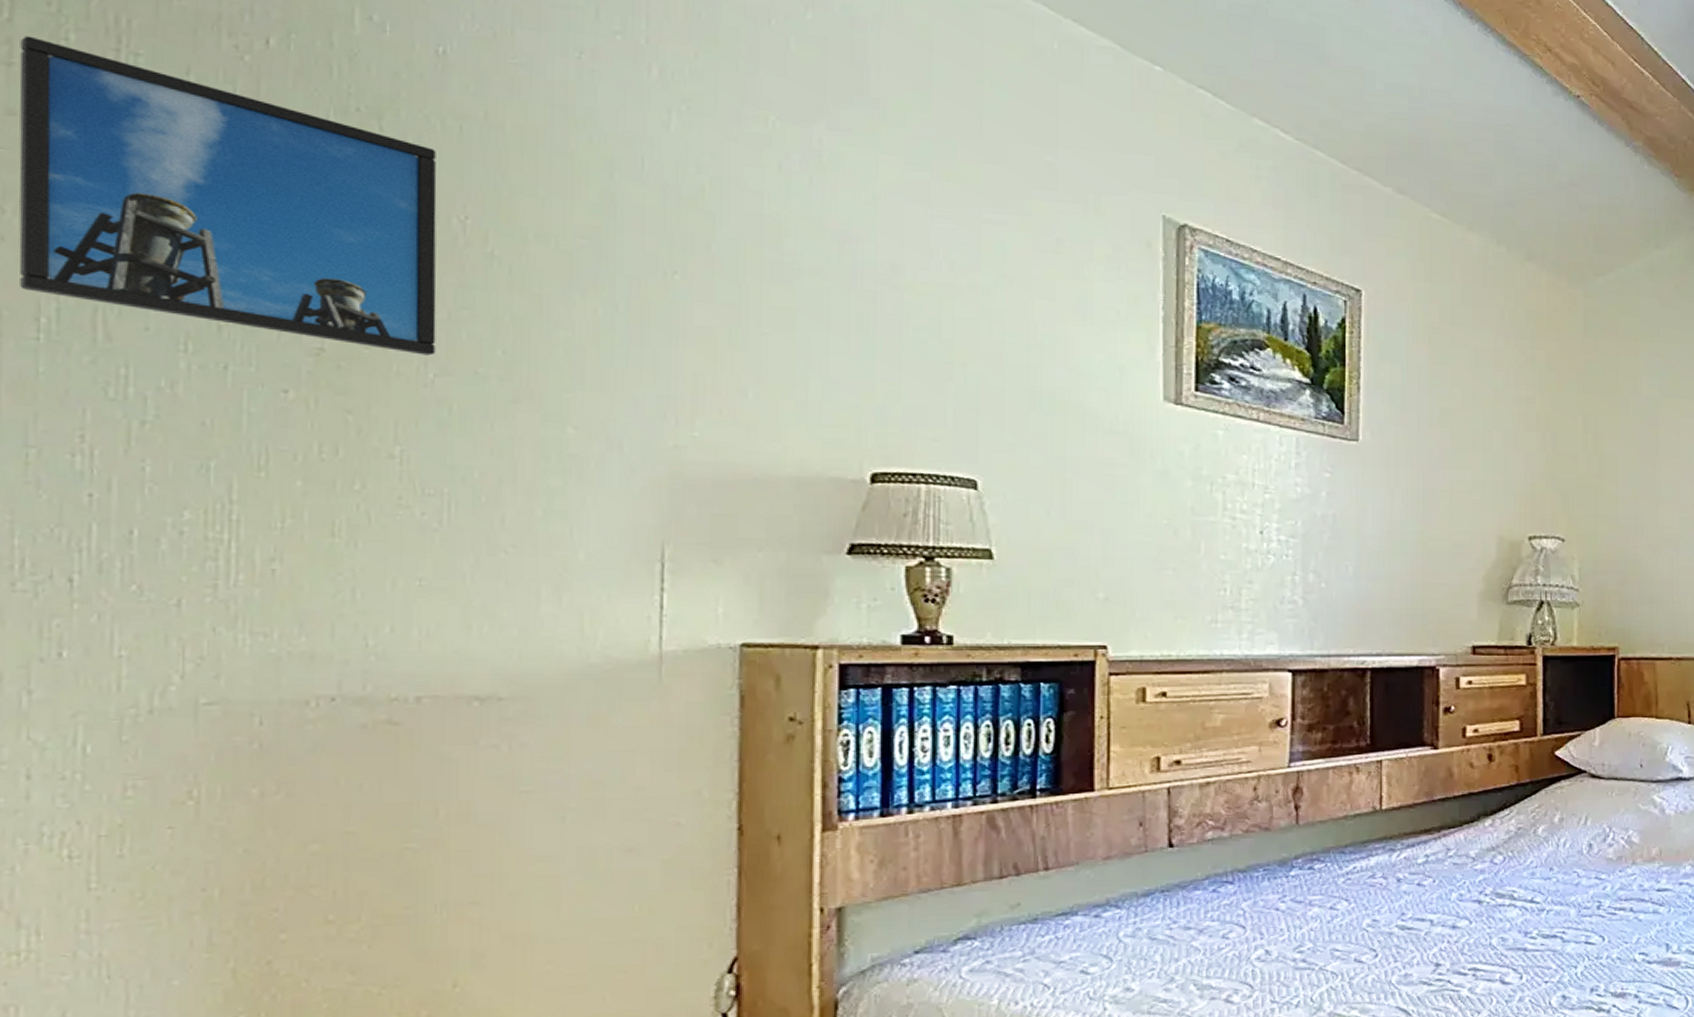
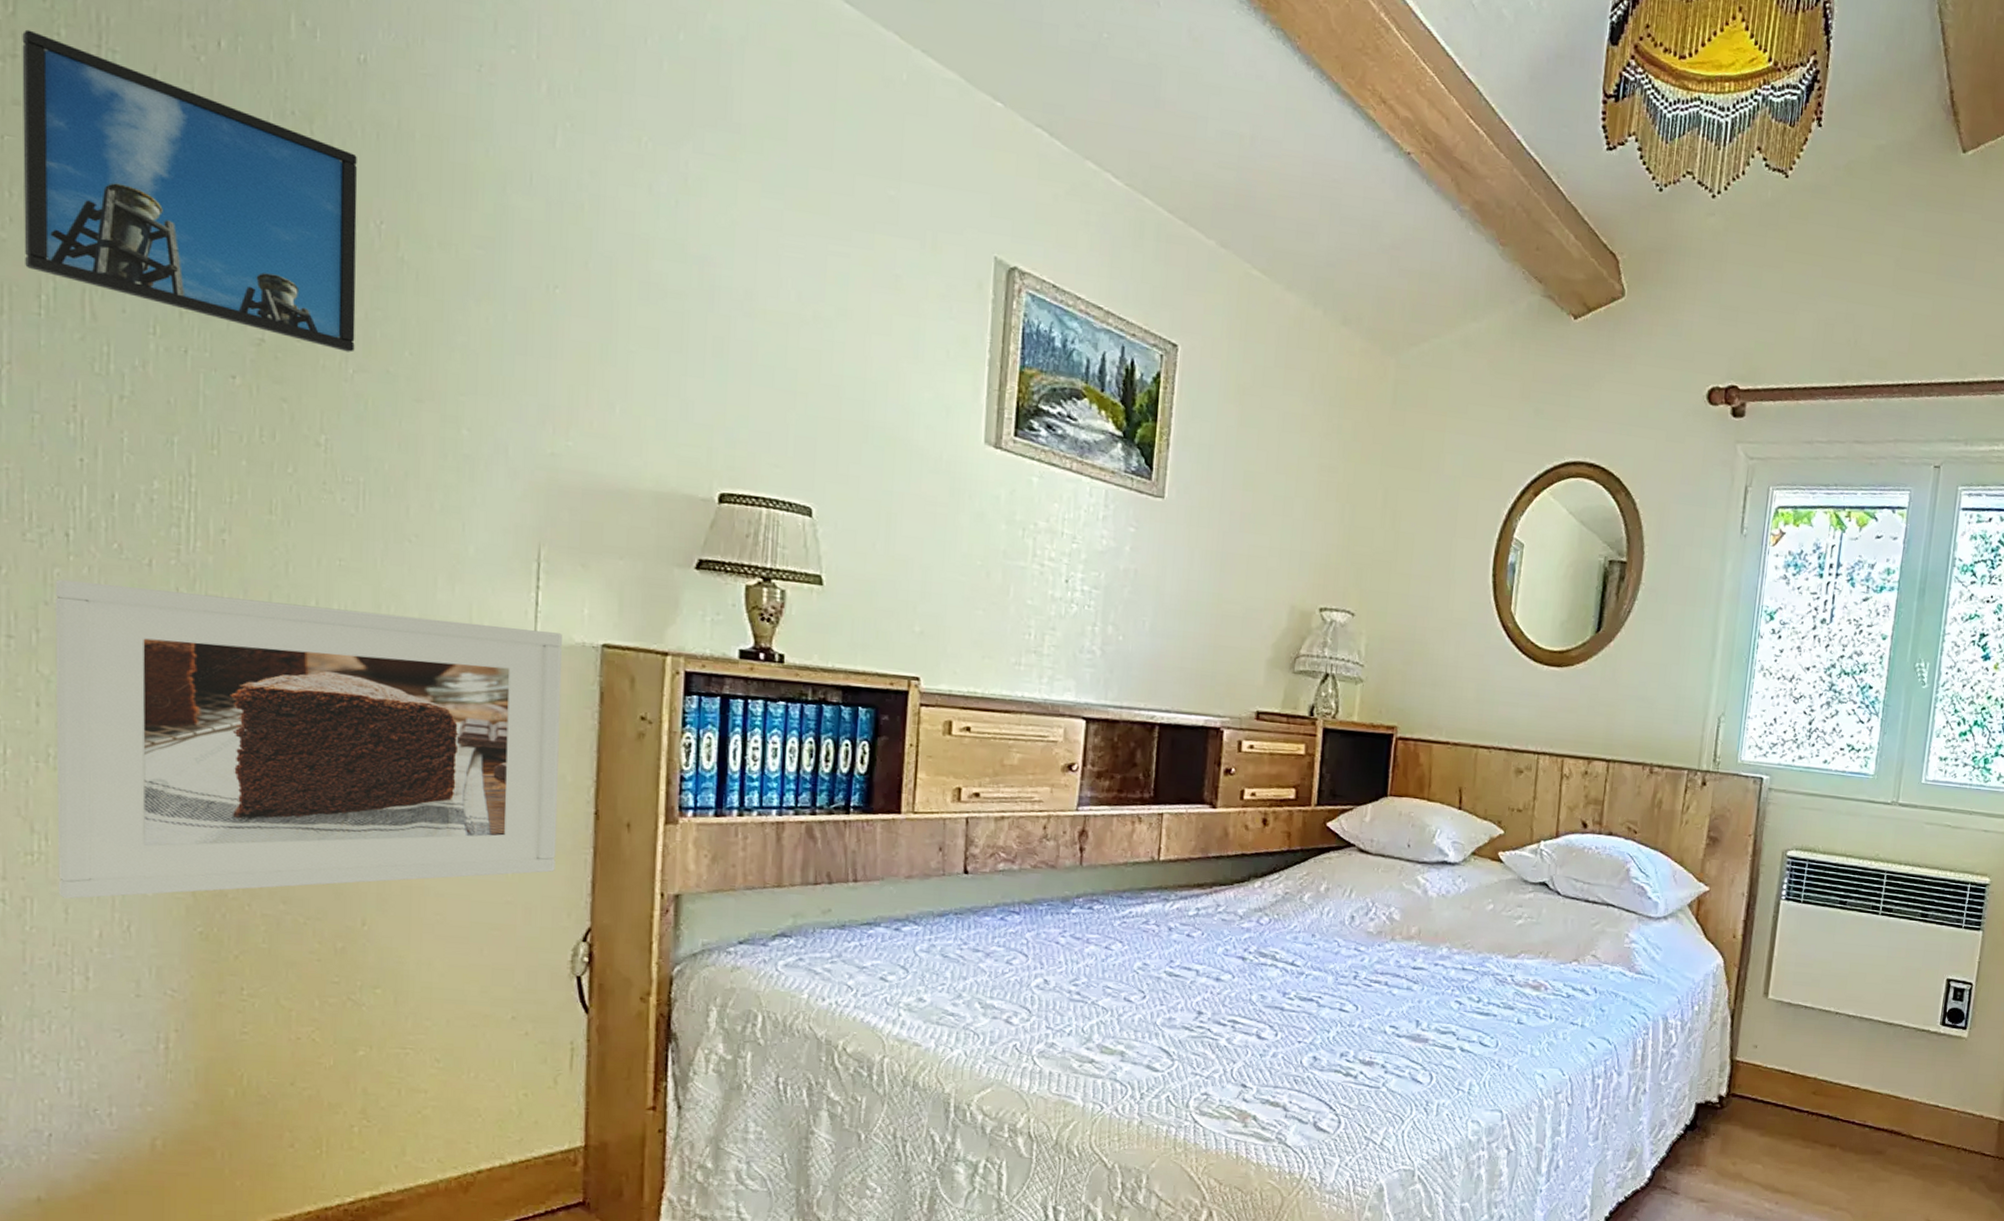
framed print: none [52,630,694,1001] -> present [55,578,563,899]

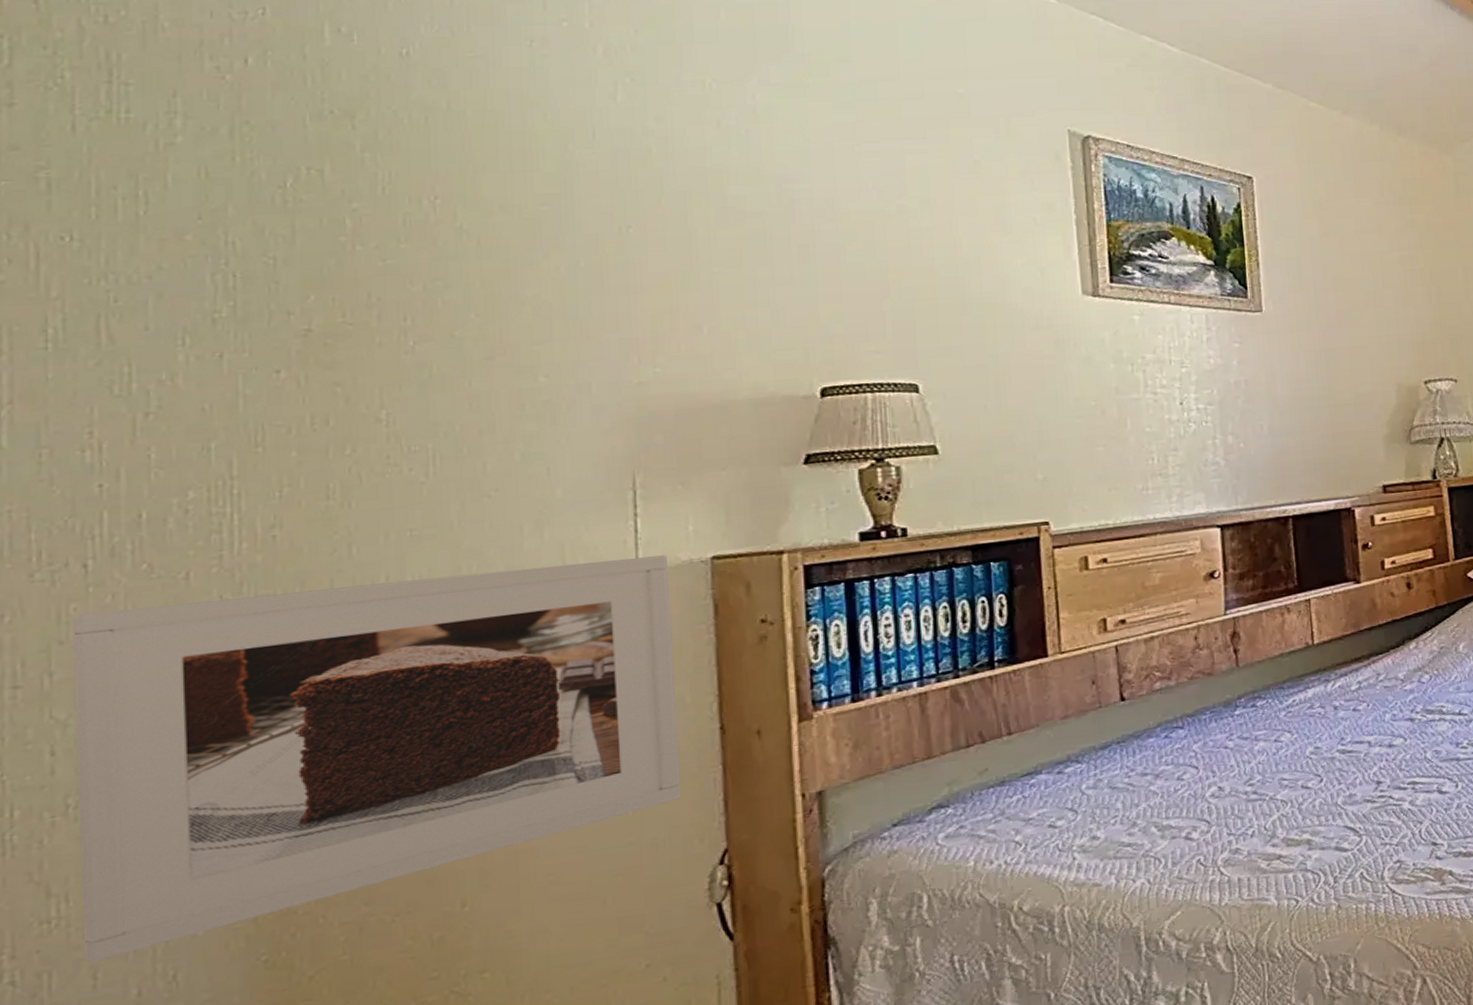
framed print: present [22,29,358,352] -> none [20,78,414,326]

